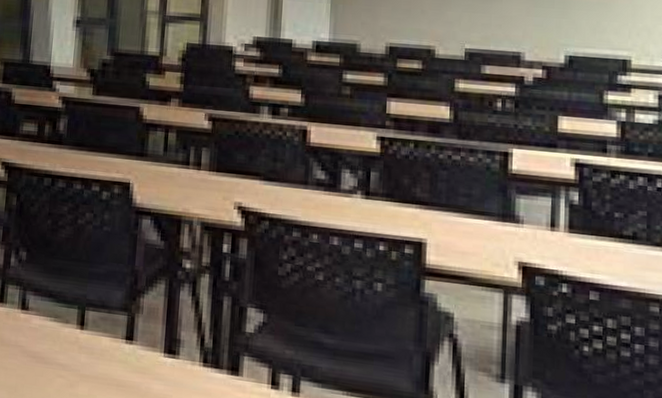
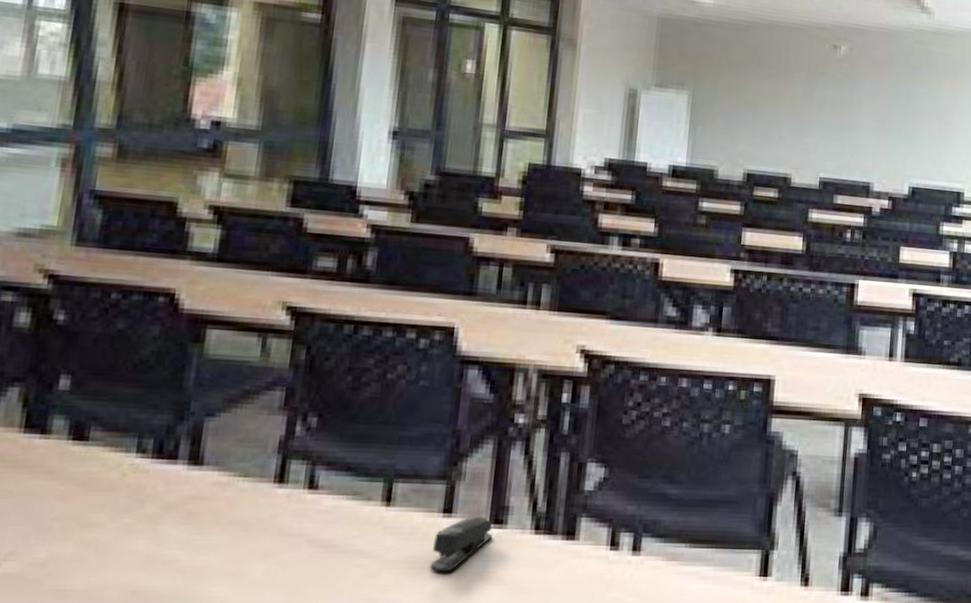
stapler: none [116,344,168,390] -> present [430,516,493,572]

